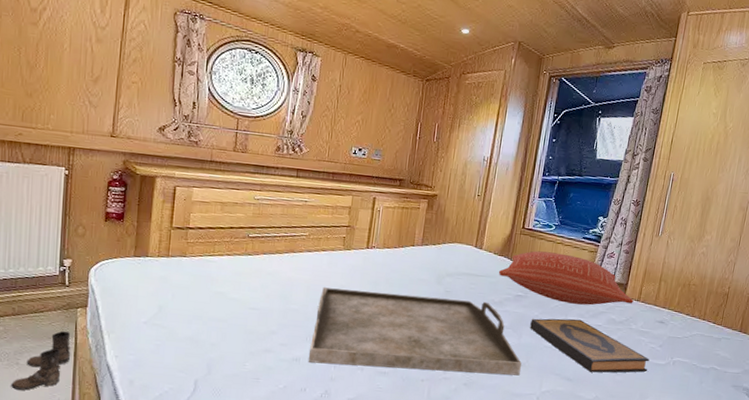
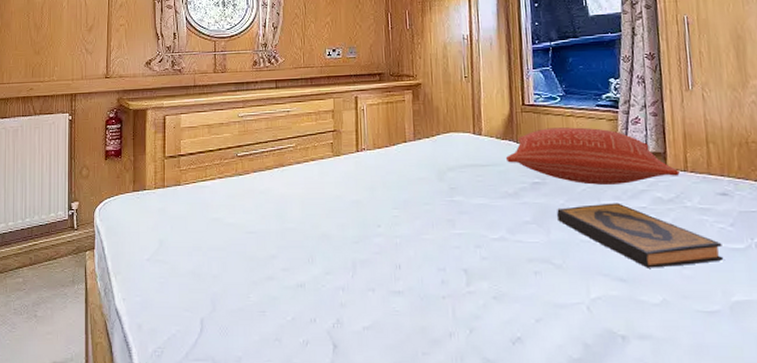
boots: present [11,330,71,390] -> none [31,276,83,344]
serving tray: present [308,286,522,376] -> none [313,195,559,287]

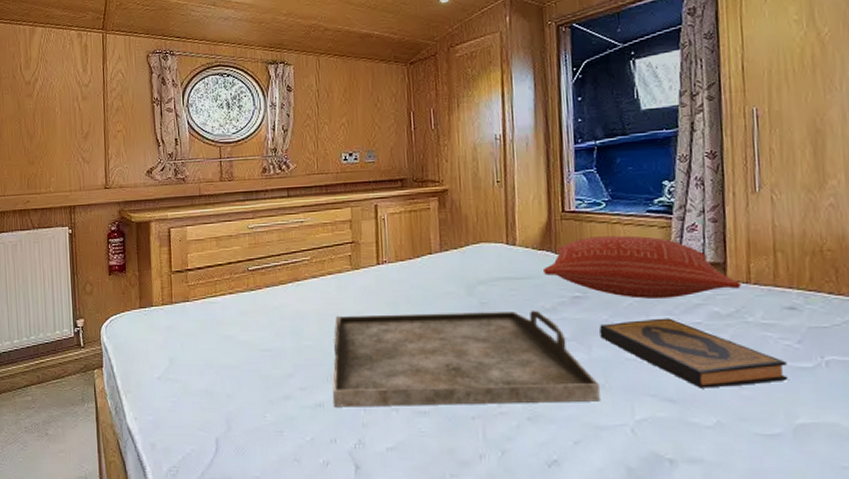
serving tray: none [313,195,559,287] -> present [333,310,600,407]

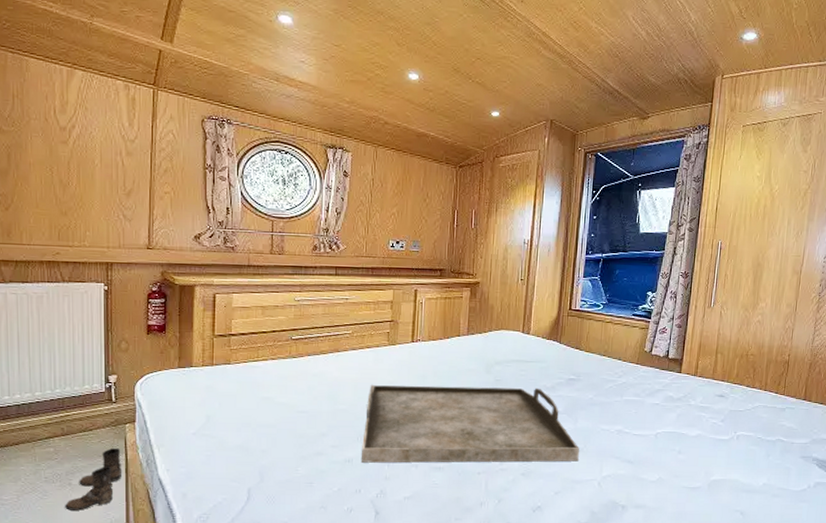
boots: none [43,395,94,462] -> present [65,447,123,511]
pillow: present [542,235,741,299] -> none [548,332,690,384]
hardback book: present [600,318,788,388] -> none [585,399,712,453]

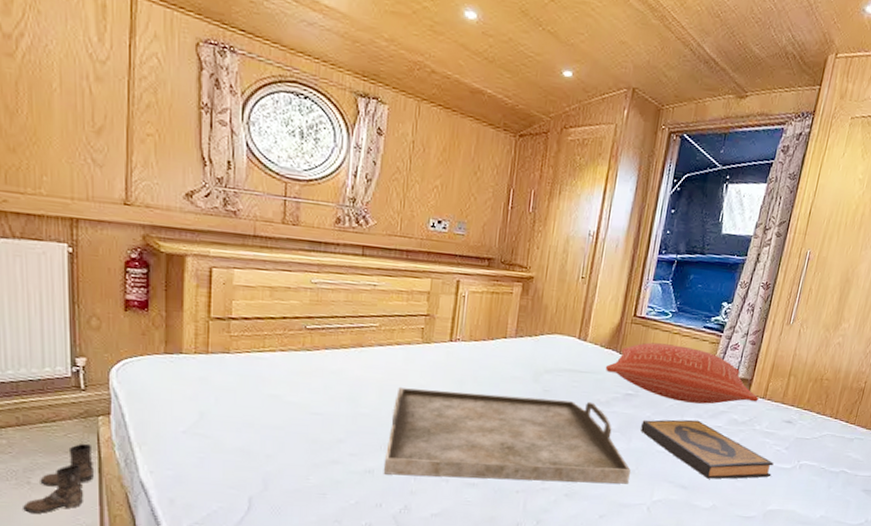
pillow: none [548,332,690,384] -> present [605,342,759,404]
hardback book: none [585,399,712,453] -> present [640,419,774,479]

